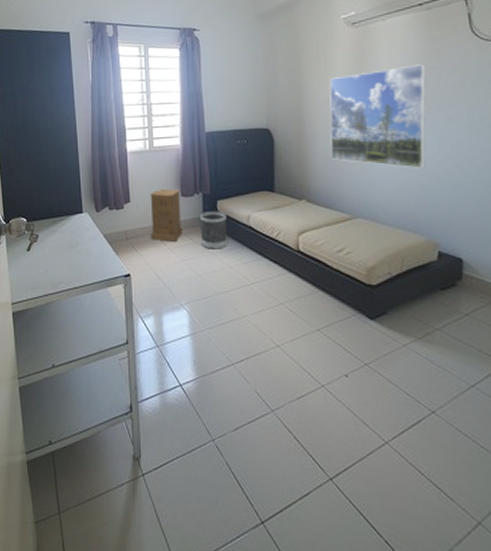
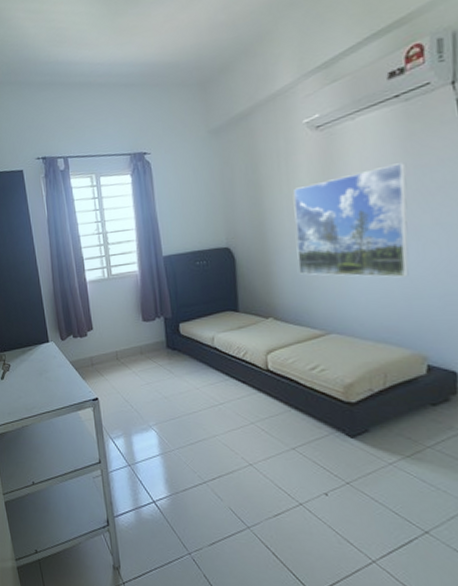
nightstand: present [150,188,183,242] -> none [112,315,147,366]
wastebasket: present [199,212,228,249] -> none [162,334,193,372]

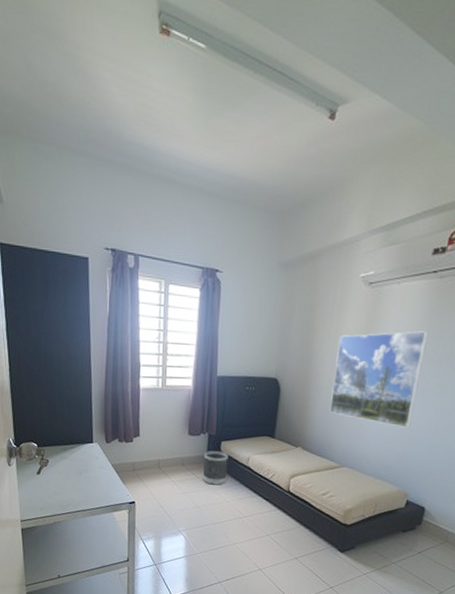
wastebasket: none [162,334,193,372] -> present [202,451,229,485]

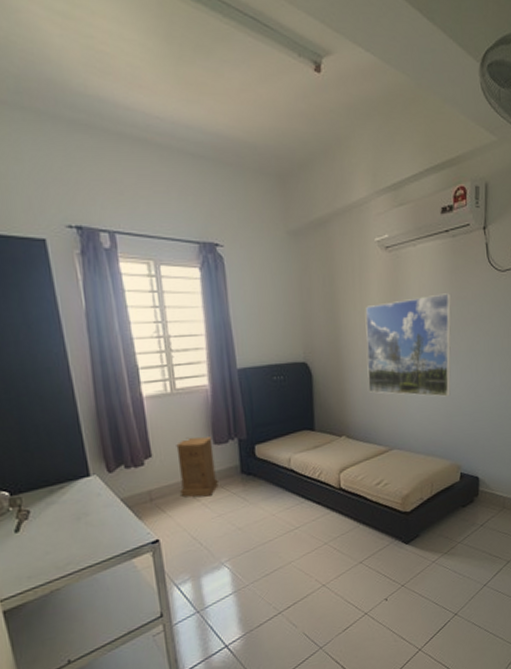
nightstand: none [157,426,188,476] -> present [176,437,218,498]
wastebasket: present [202,451,229,485] -> none [236,457,269,499]

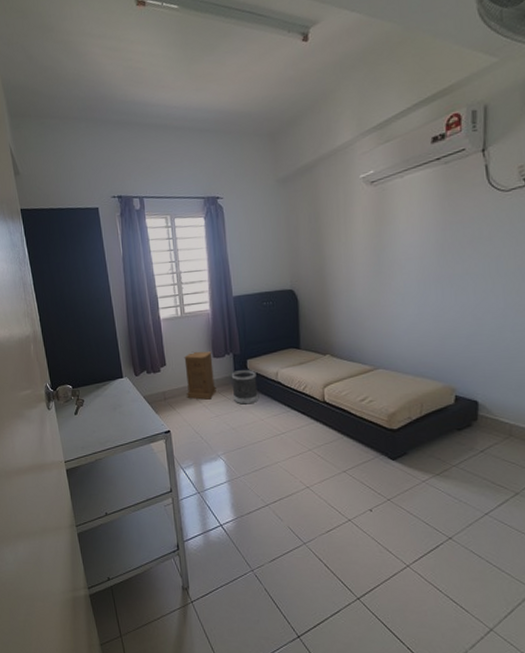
wastebasket: none [236,457,269,499] -> present [231,370,258,405]
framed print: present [365,293,451,397] -> none [350,218,444,320]

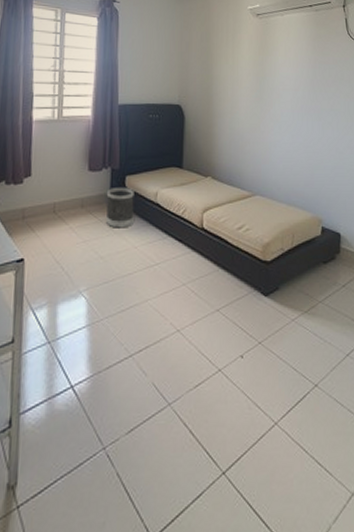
nightstand: present [184,351,216,400] -> none [51,161,88,221]

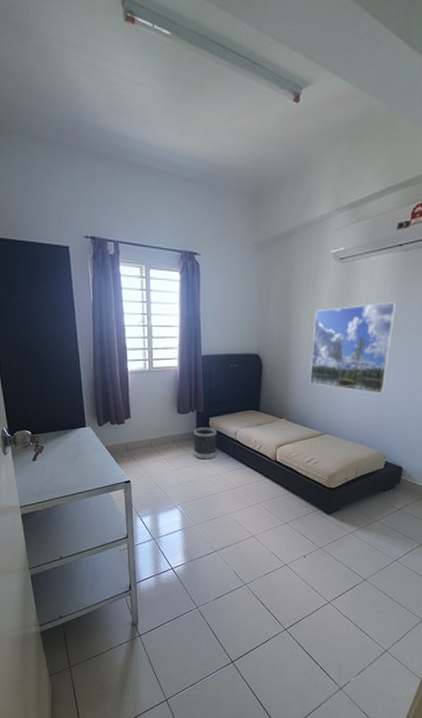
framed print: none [235,57,314,150] -> present [310,302,397,394]

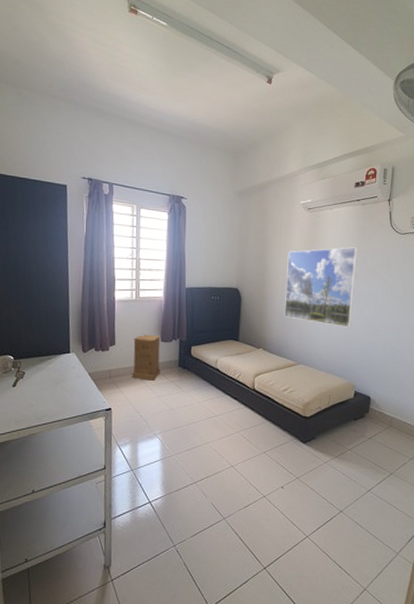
nightstand: none [149,406,178,453] -> present [132,334,161,381]
wastebasket: present [193,427,217,460] -> none [175,356,198,388]

